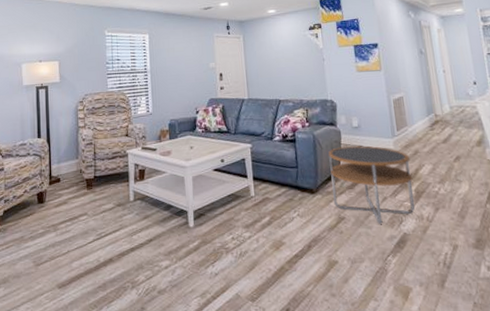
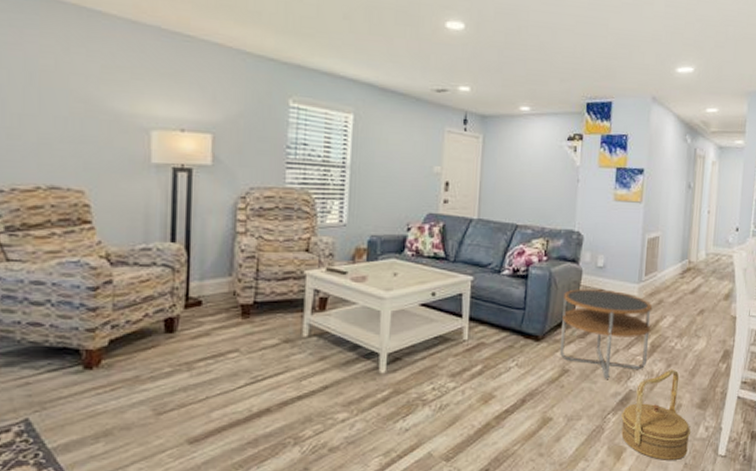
basket: none [401,212,474,300] -> present [621,369,690,460]

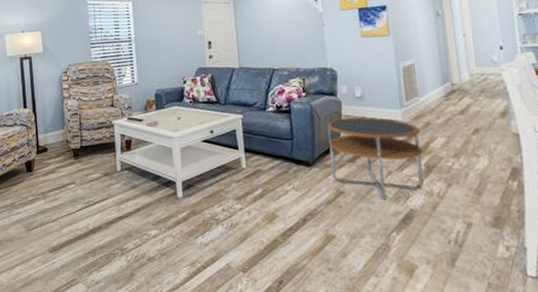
basket: present [621,369,690,460] -> none [406,188,489,279]

